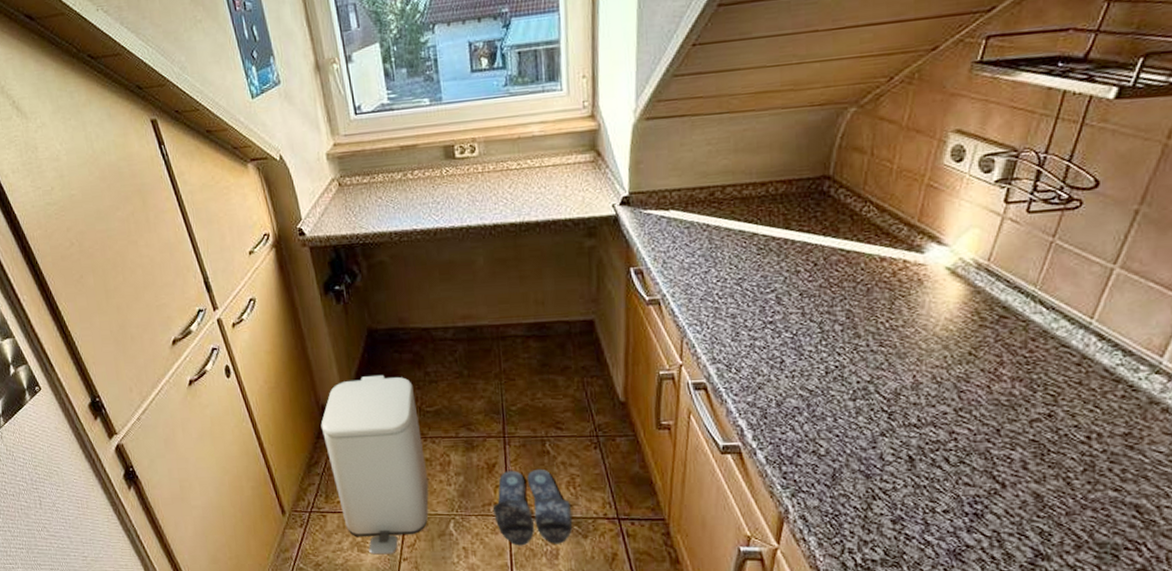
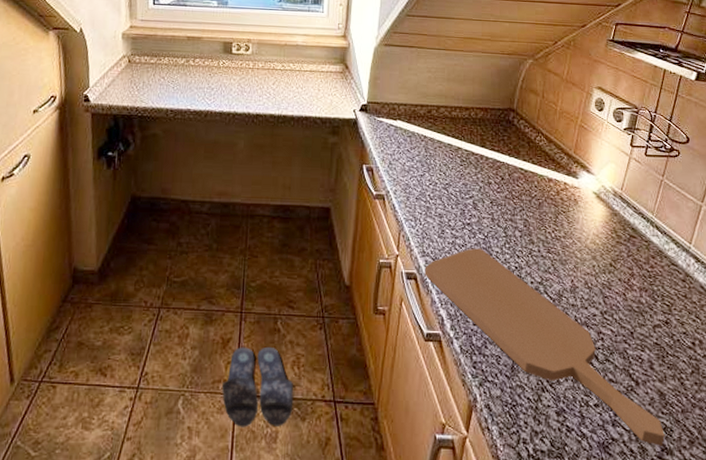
pedal bin: present [320,374,429,555] -> none [69,241,165,433]
cutting board: none [716,348,1040,552] -> present [424,248,665,446]

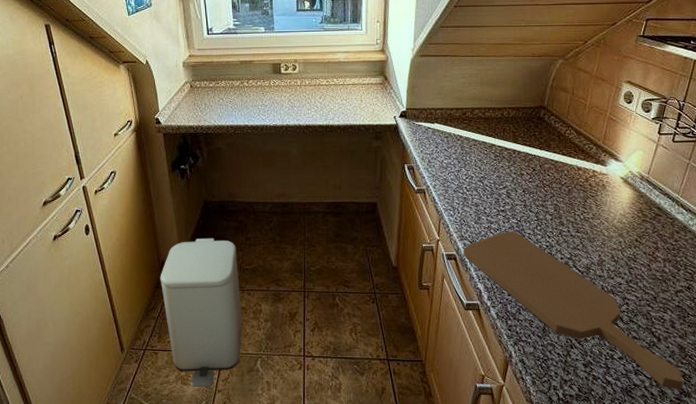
pedal bin: none [69,241,165,433] -> present [160,238,243,387]
slippers: present [222,346,294,427] -> none [293,318,353,381]

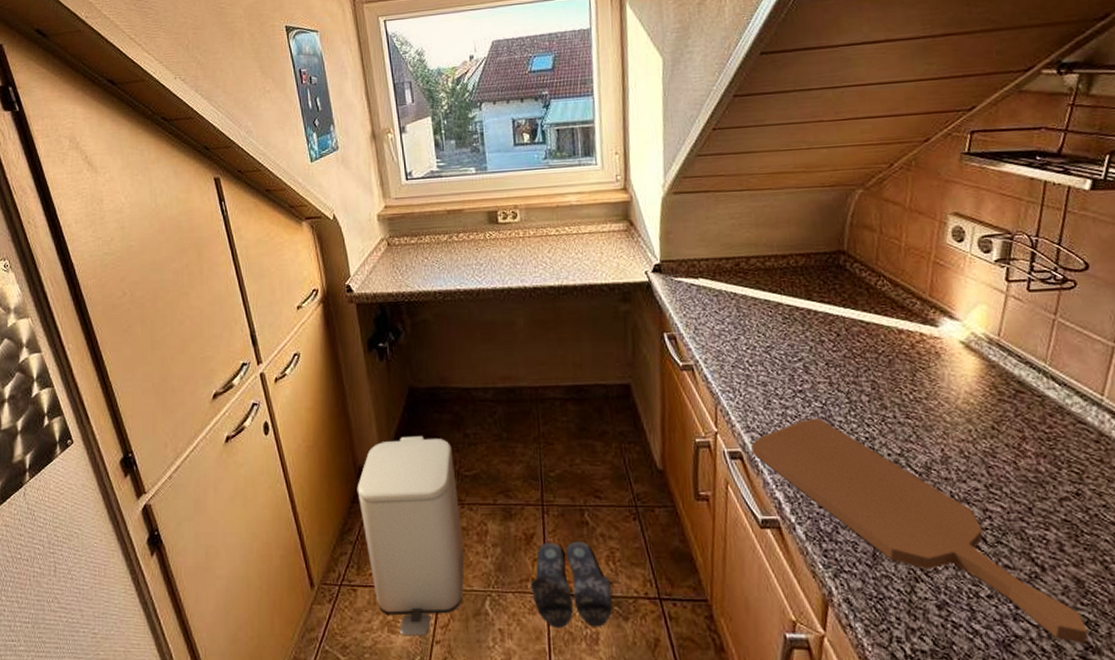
slippers: none [293,318,353,381] -> present [531,541,613,629]

